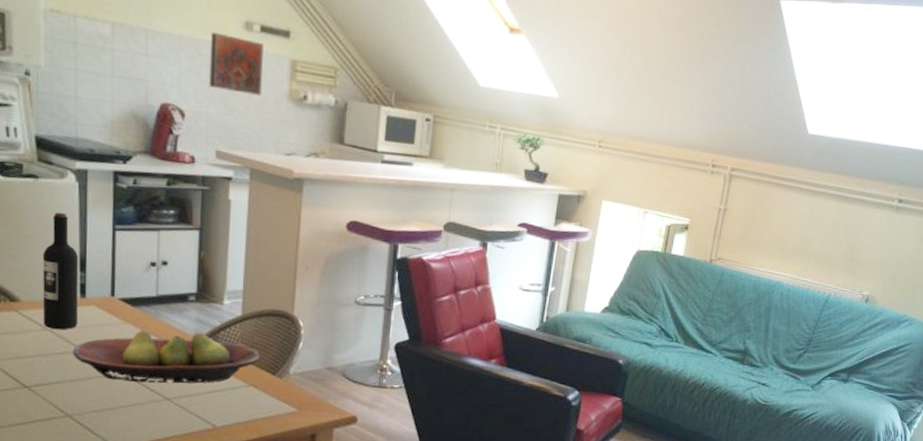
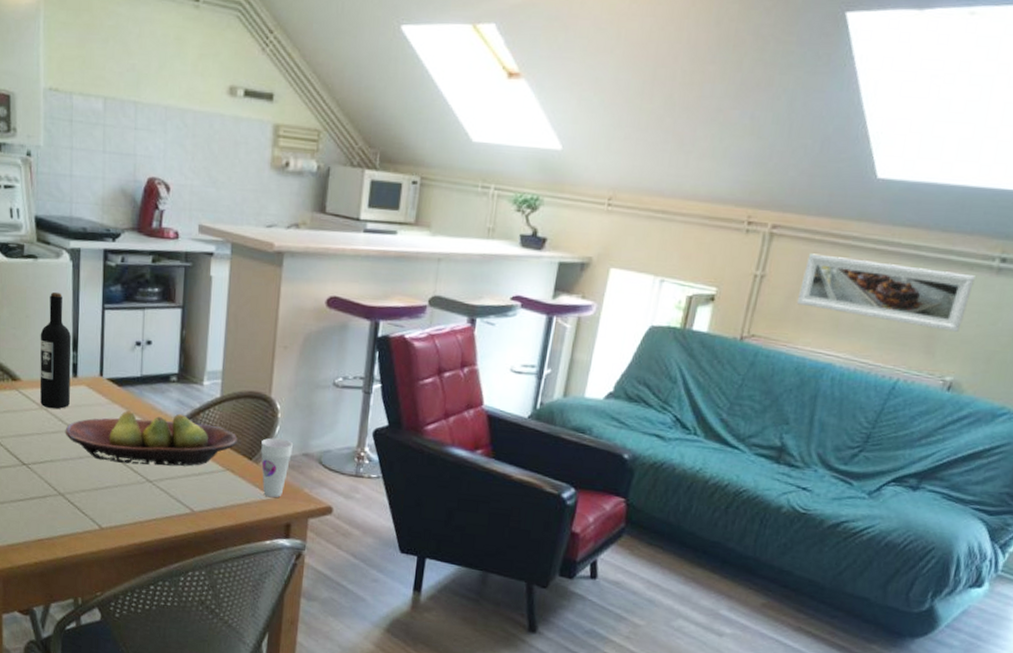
decorative tile: present [208,31,264,96] -> none [193,100,247,165]
cup: none [284,353,316,411] -> present [260,438,293,498]
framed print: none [752,192,881,256] -> present [796,253,975,332]

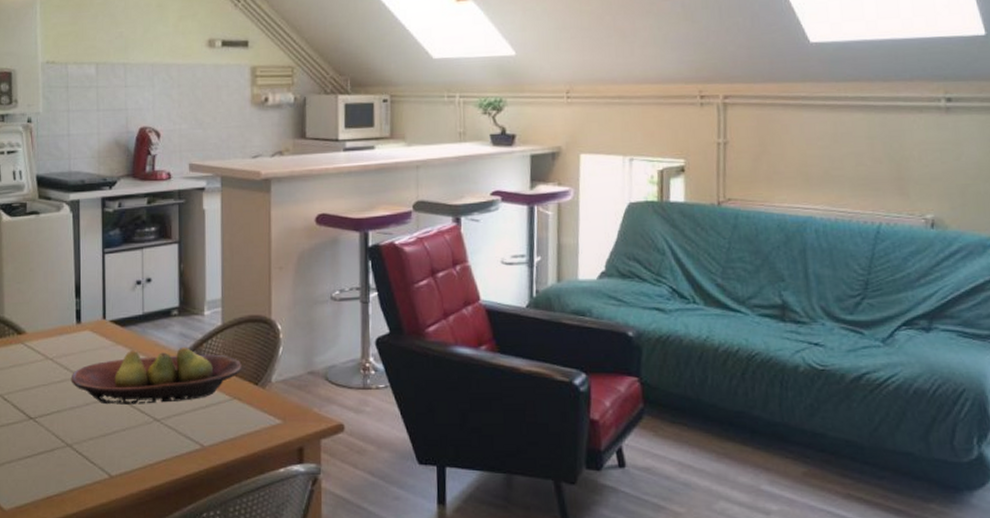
wine bottle: present [39,291,72,410] -> none [43,243,74,358]
cup: present [260,438,293,498] -> none [265,359,297,422]
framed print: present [796,253,975,332] -> none [763,116,928,172]

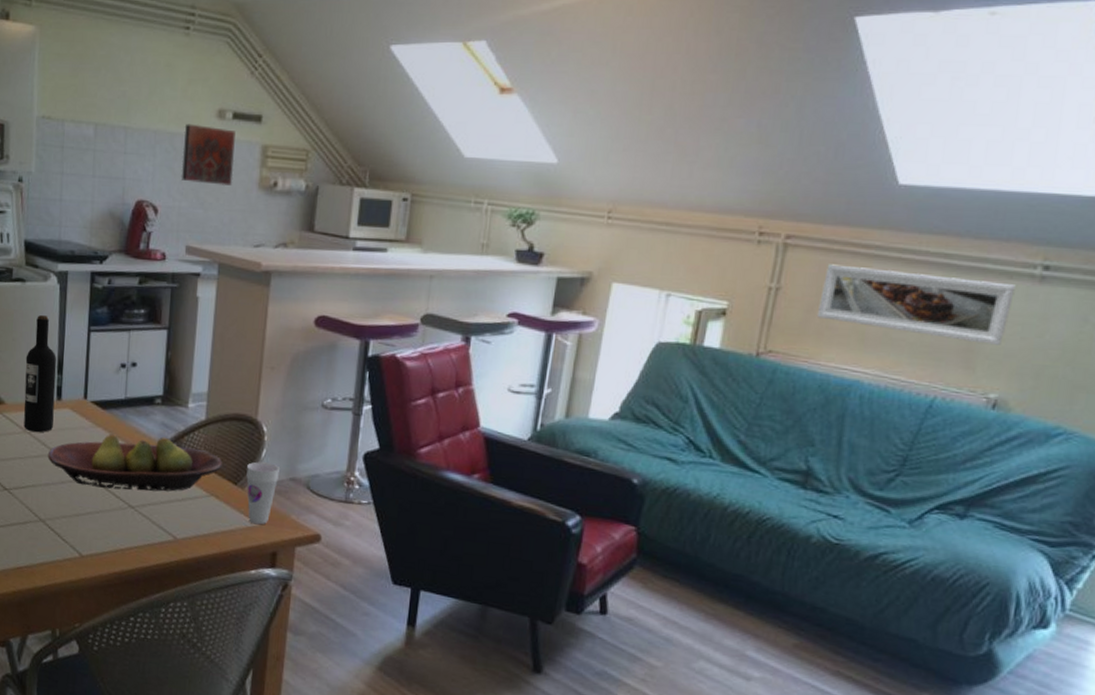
wine bottle: none [43,243,74,358] -> present [23,314,57,433]
decorative tile: none [178,54,227,106] -> present [181,123,236,186]
cup: none [265,359,297,422] -> present [246,461,279,525]
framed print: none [763,116,928,172] -> present [816,264,1016,345]

